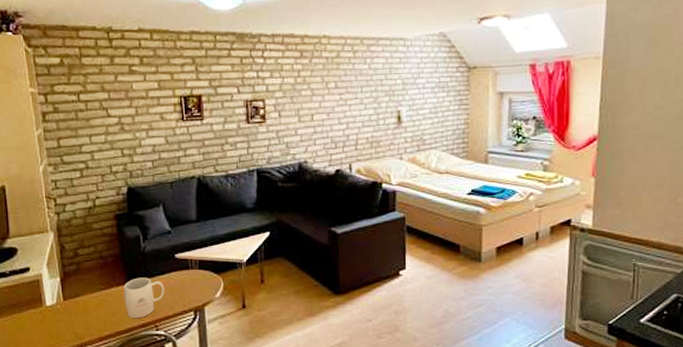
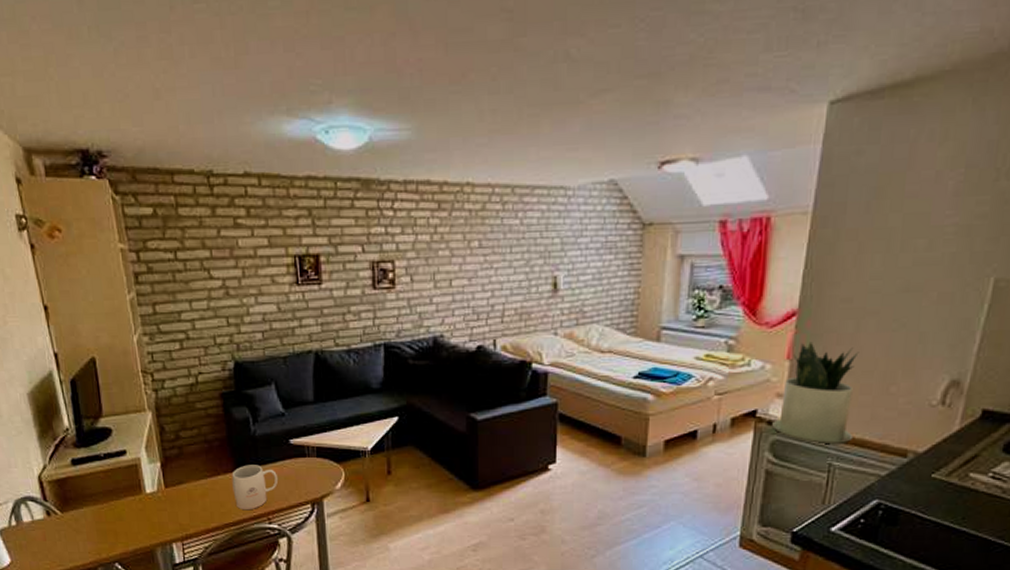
planter: none [585,161,652,248] -> present [772,341,859,445]

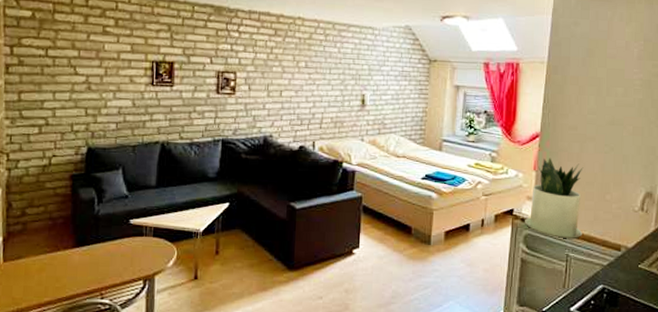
mug: present [232,465,279,511] -> none [70,242,115,286]

